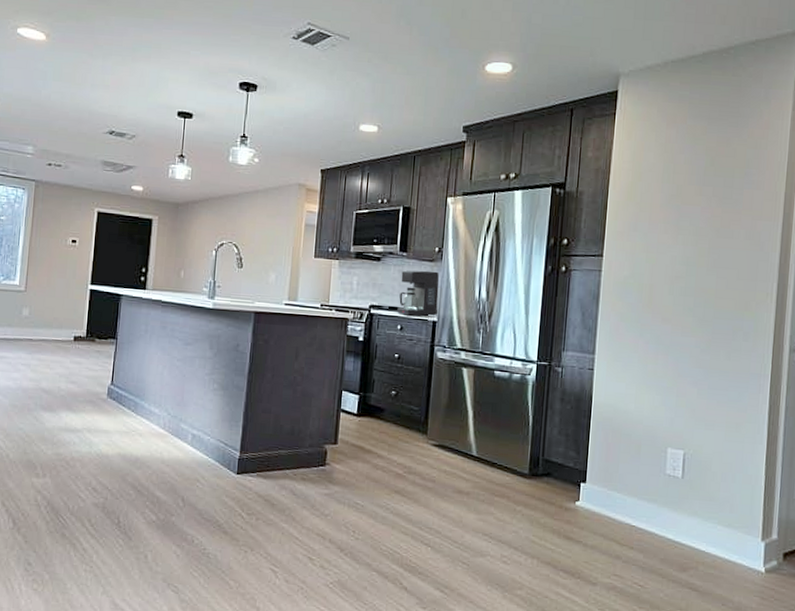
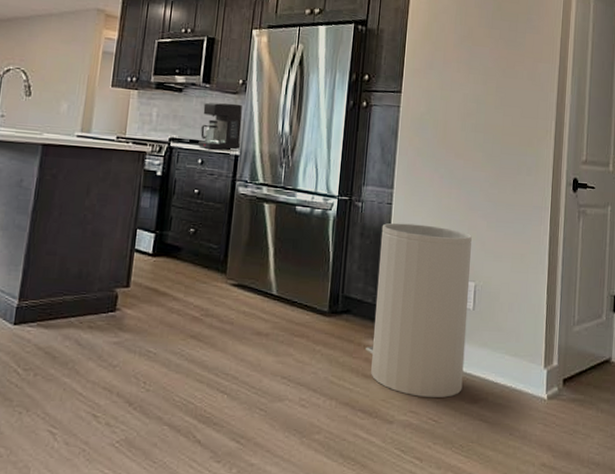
garbage can: none [567,388,681,564] -> present [365,222,472,398]

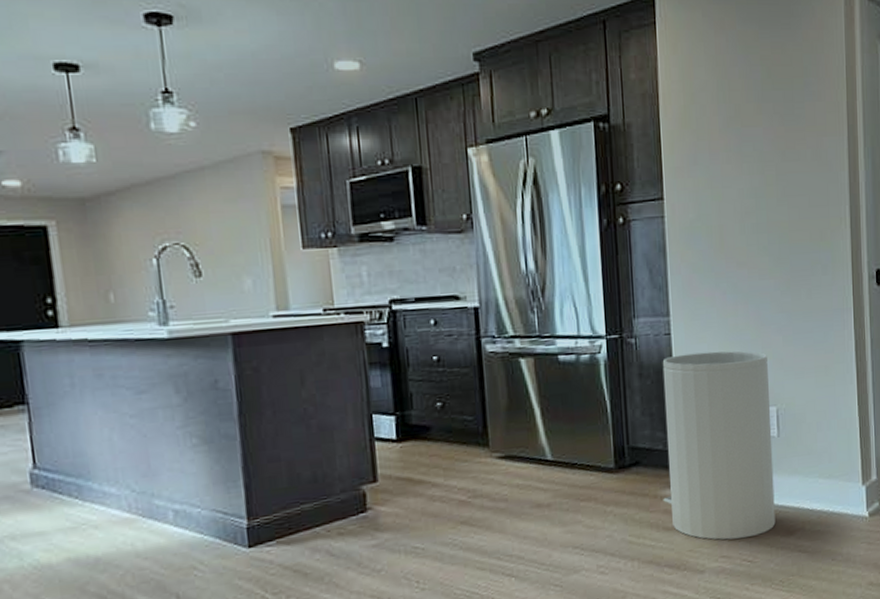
coffee maker: present [198,102,243,150] -> none [424,244,479,306]

